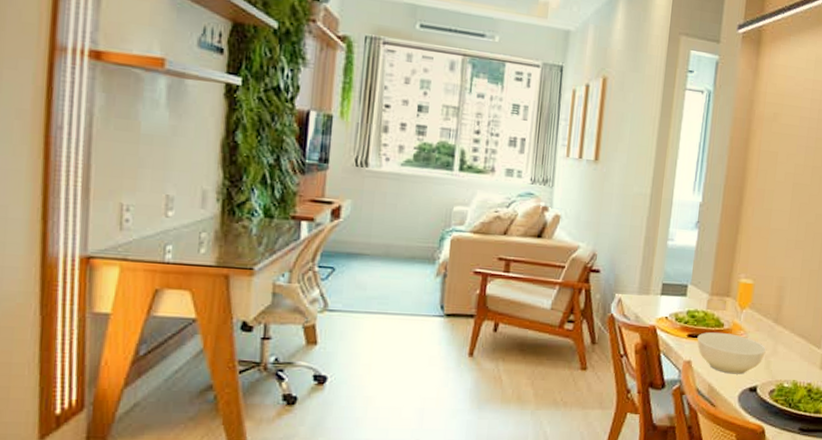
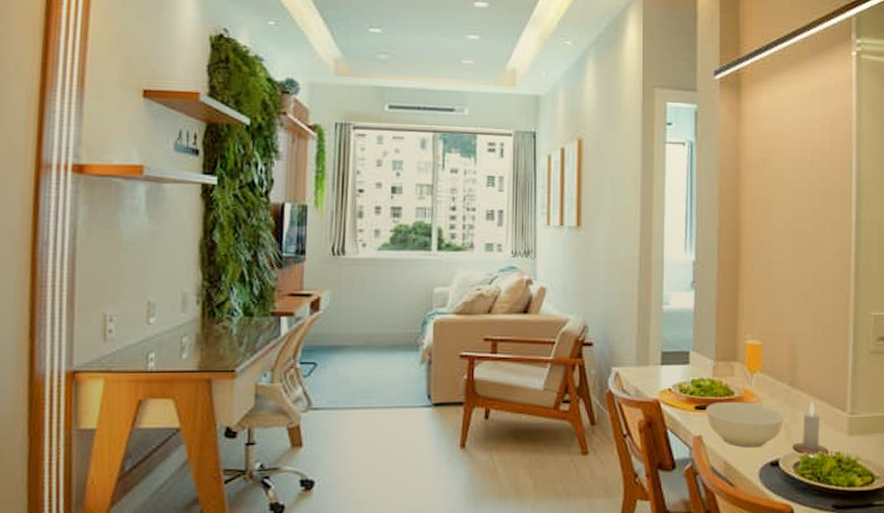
candle: none [770,337,802,385] -> present [793,401,829,455]

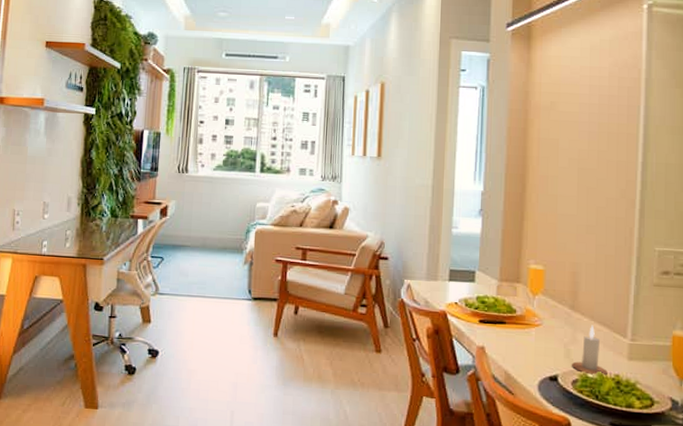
bowl: present [706,401,785,448] -> none [489,318,565,362]

